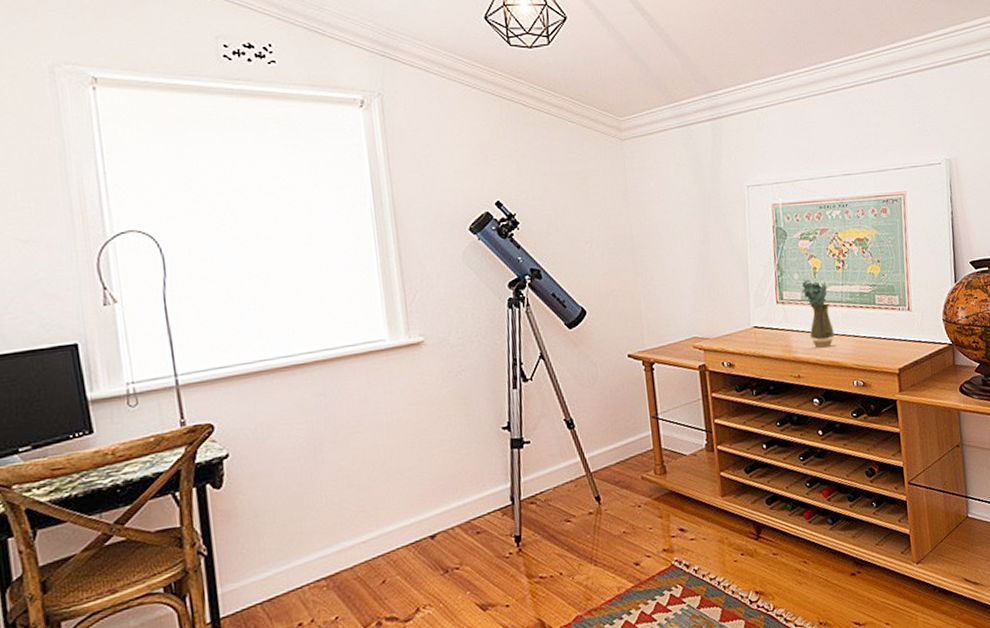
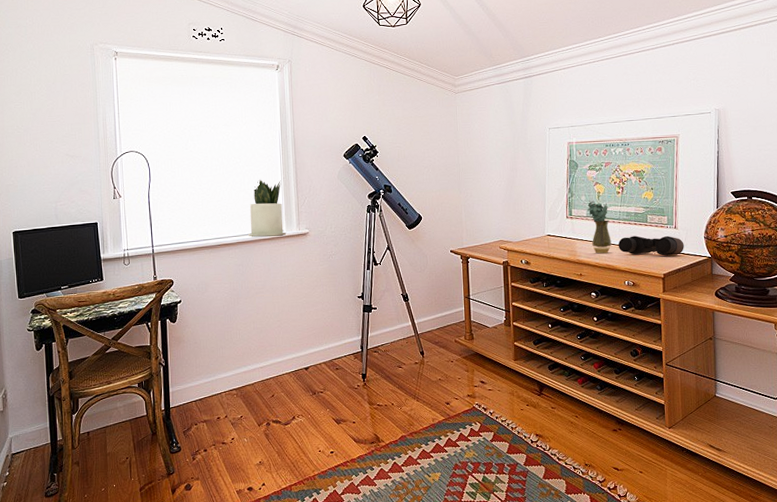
planter: none [330,266,391,353] -> present [247,179,287,237]
binoculars: none [842,320,921,347] -> present [618,236,684,257]

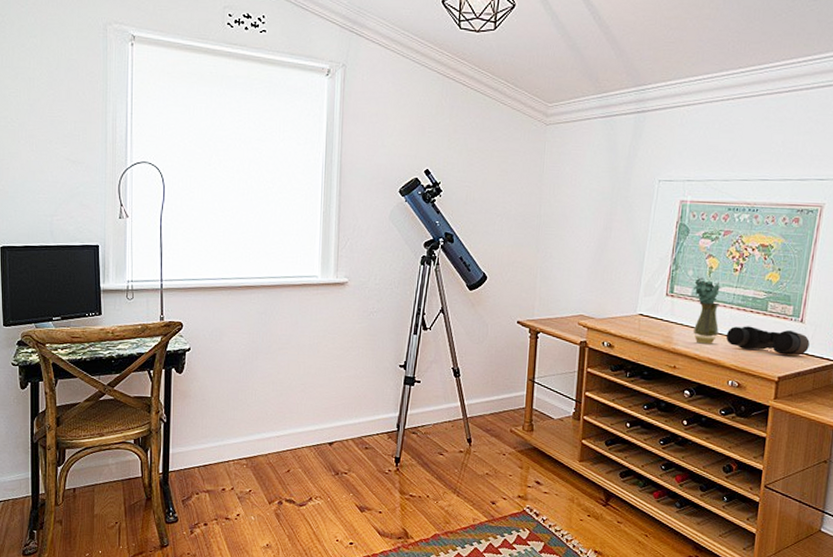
planter: present [247,179,287,237] -> none [274,211,321,284]

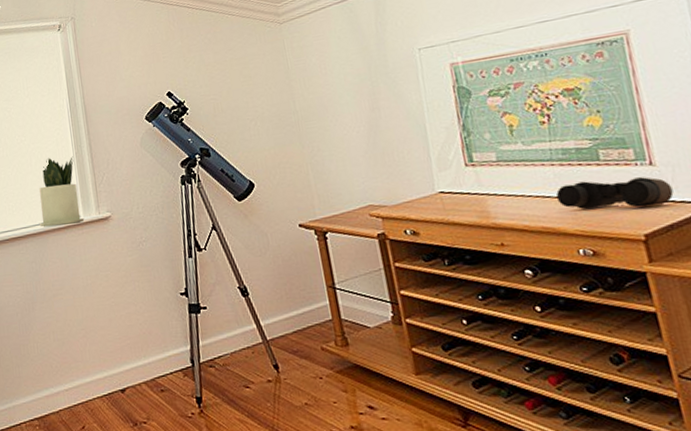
planter: none [274,211,321,284] -> present [38,156,85,227]
vase: present [693,276,720,344] -> none [495,137,546,213]

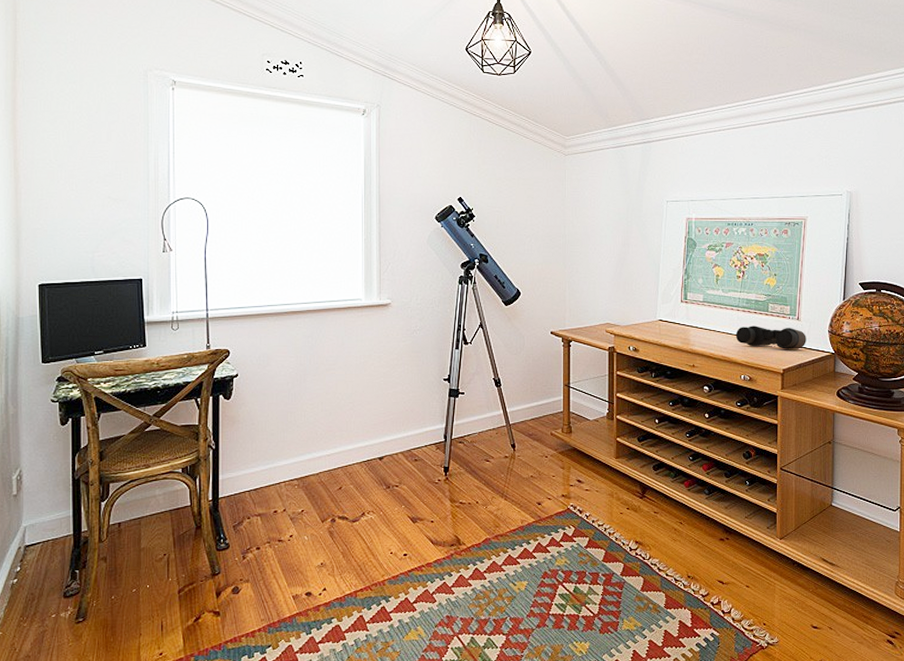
planter: present [38,156,85,227] -> none [320,239,365,307]

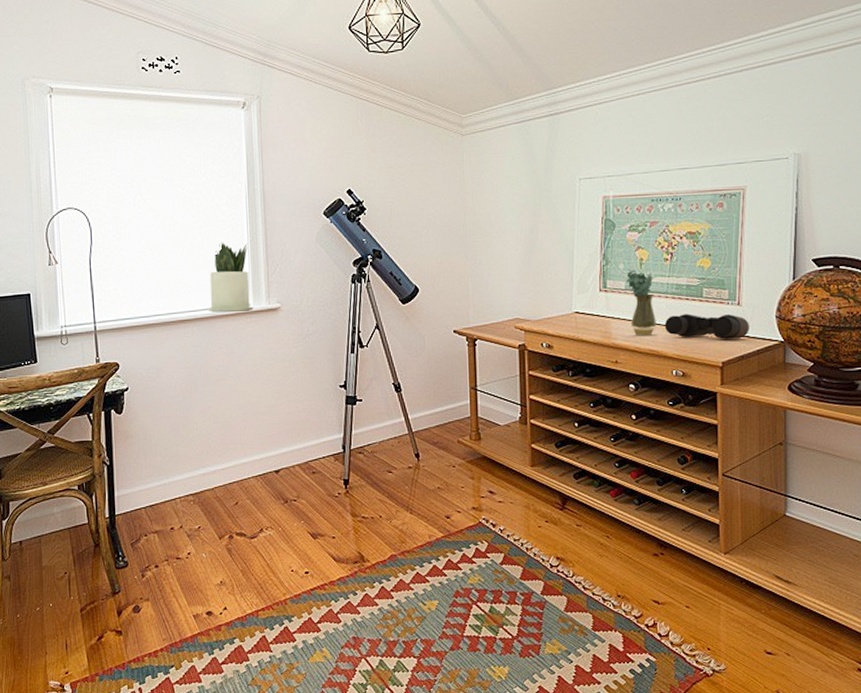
planter: none [320,239,365,307] -> present [207,242,254,313]
vase: none [704,283,729,344] -> present [626,269,656,336]

